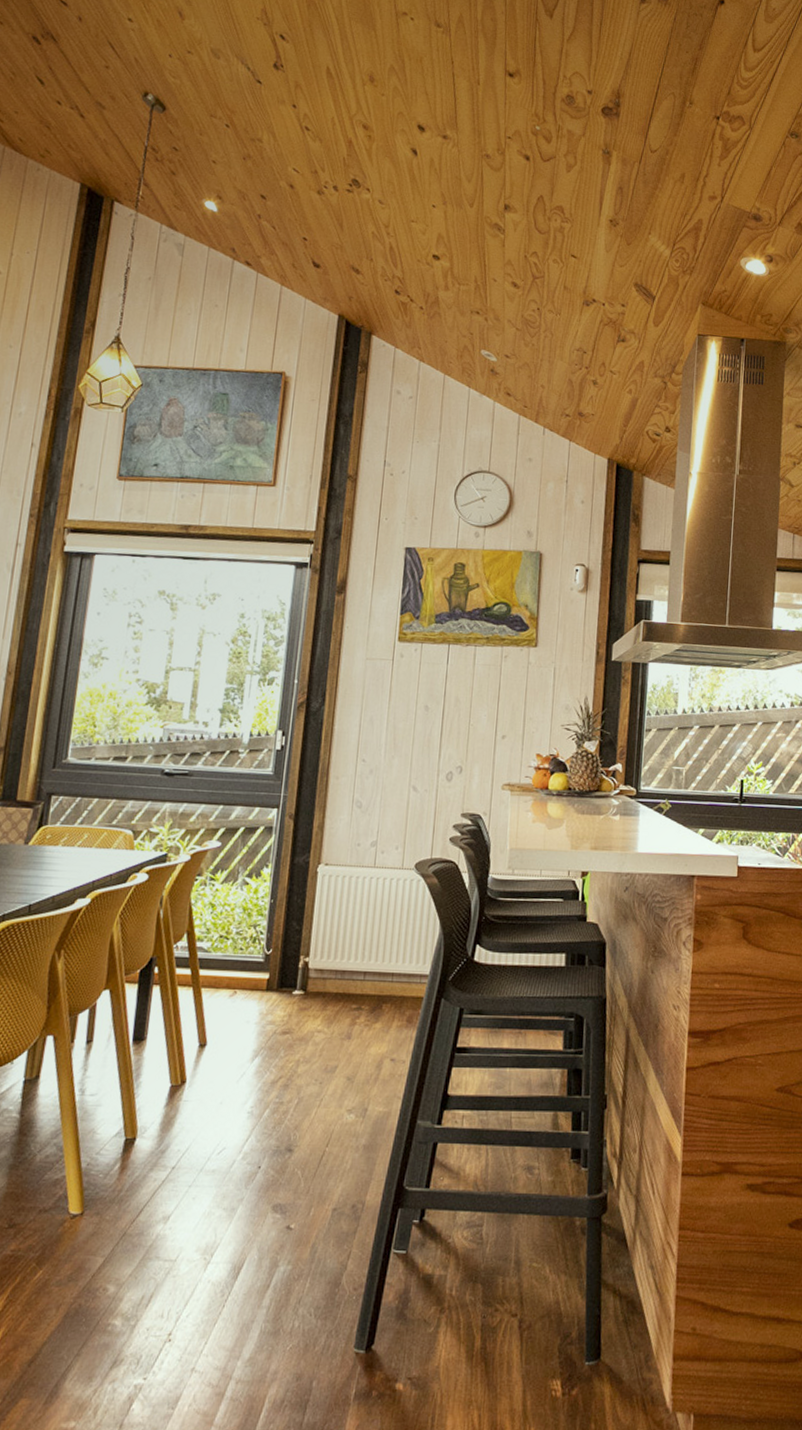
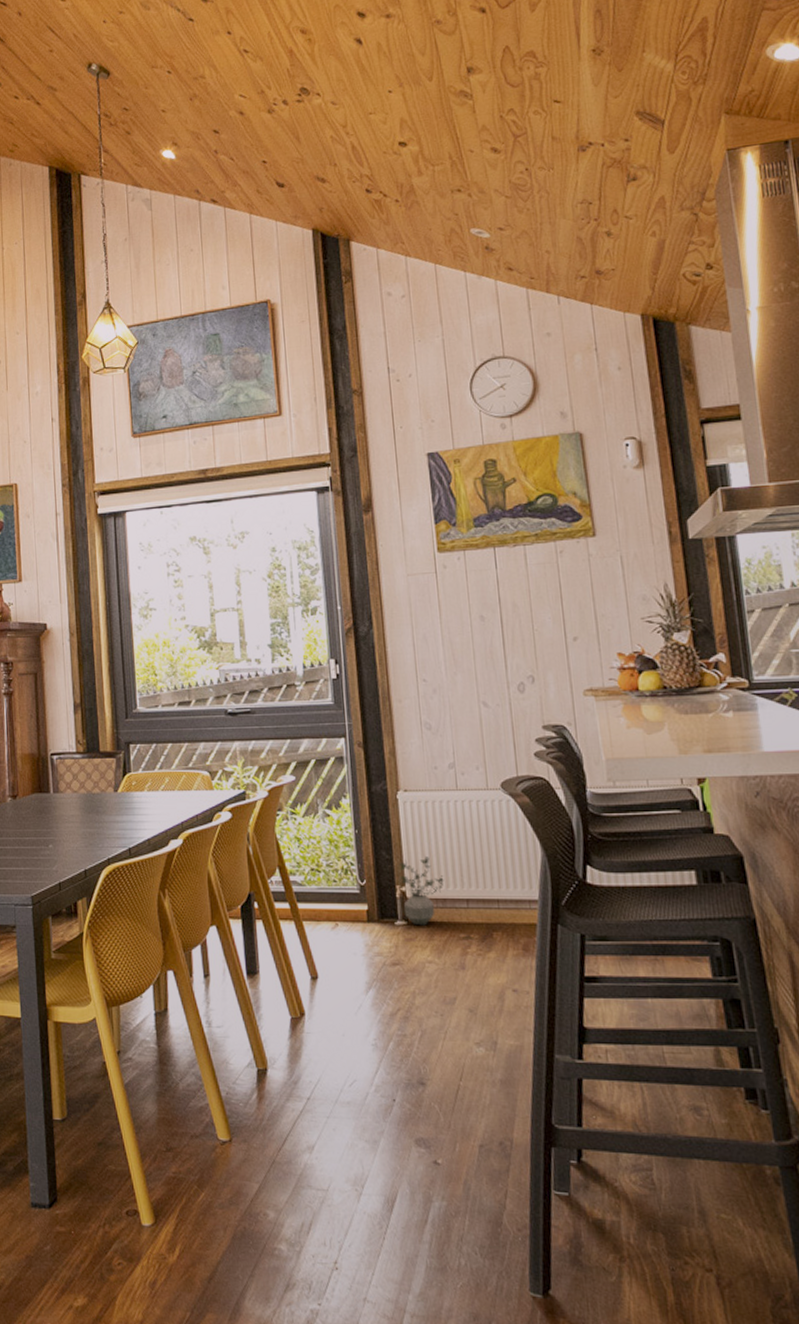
potted plant: none [304,928,347,996] -> present [398,855,444,926]

